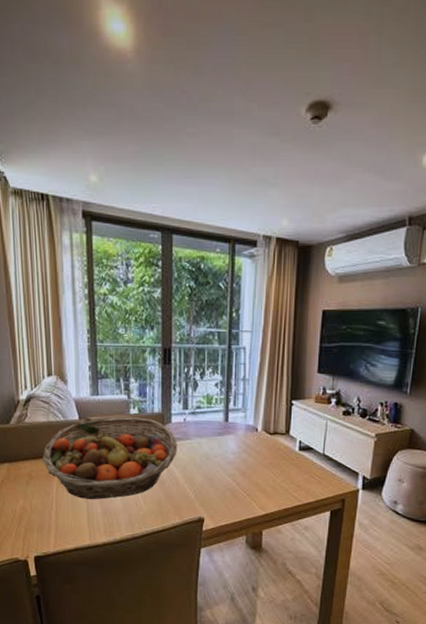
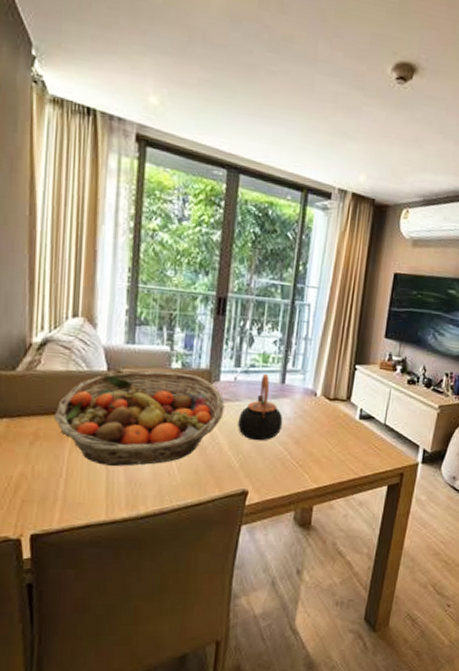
teapot: none [190,414,229,474] -> present [238,374,283,441]

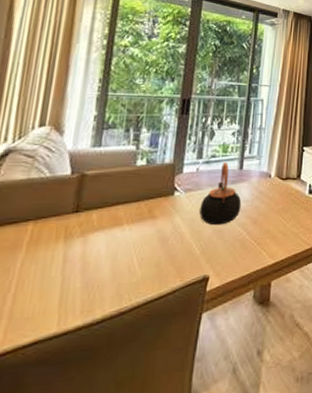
fruit basket: present [54,370,225,466] -> none [8,169,187,272]

